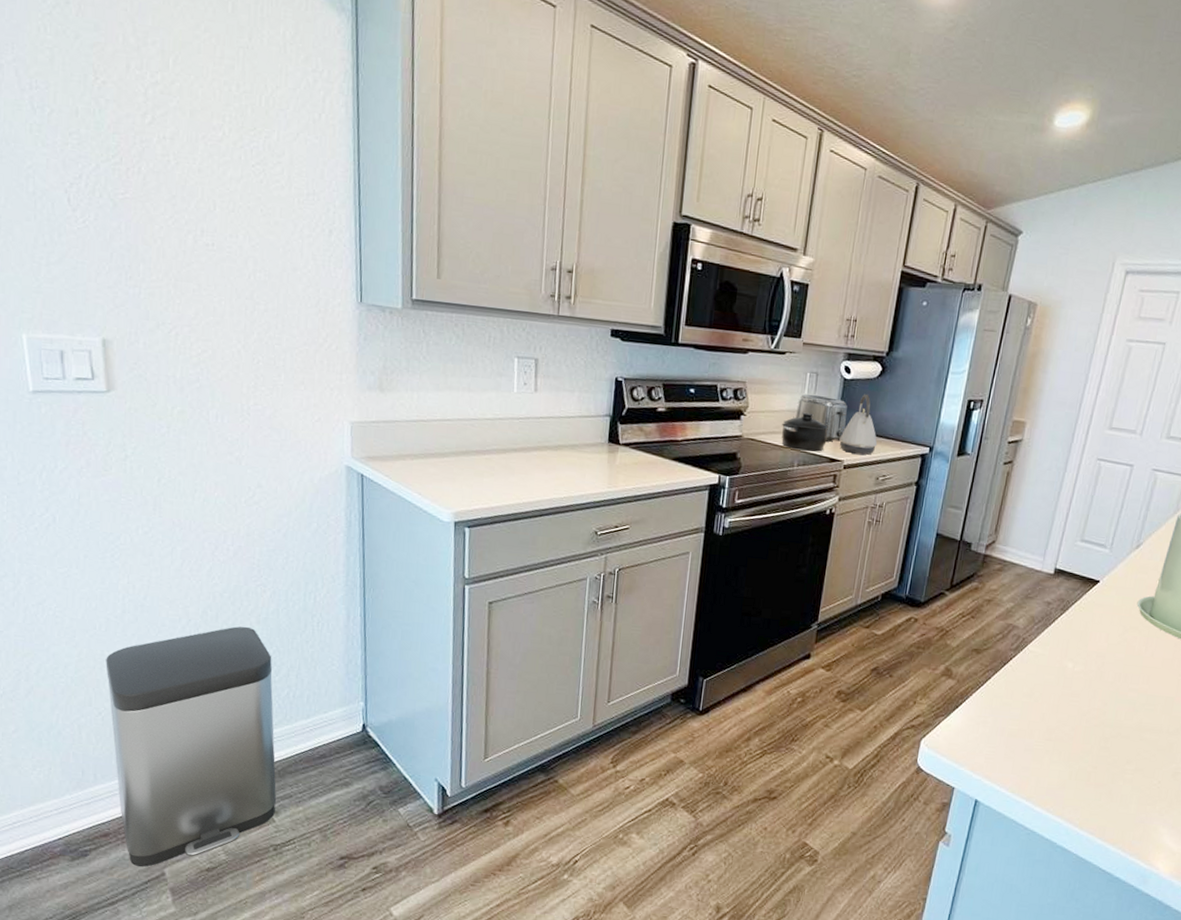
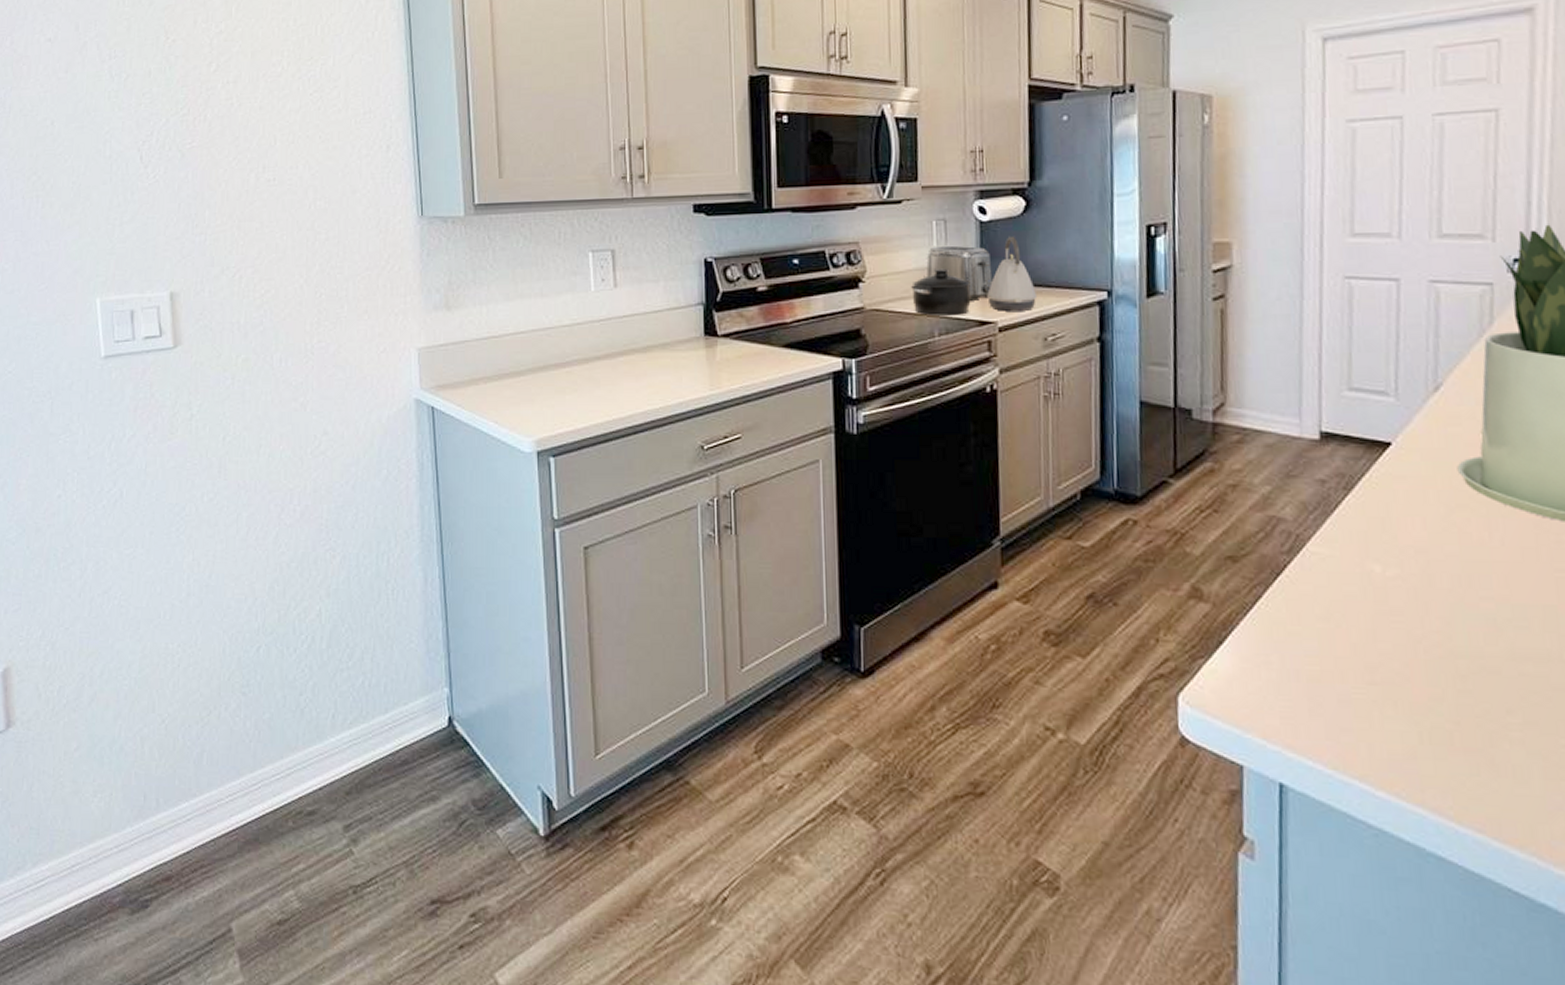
pedal bin: present [106,626,277,867] -> none [170,602,355,920]

